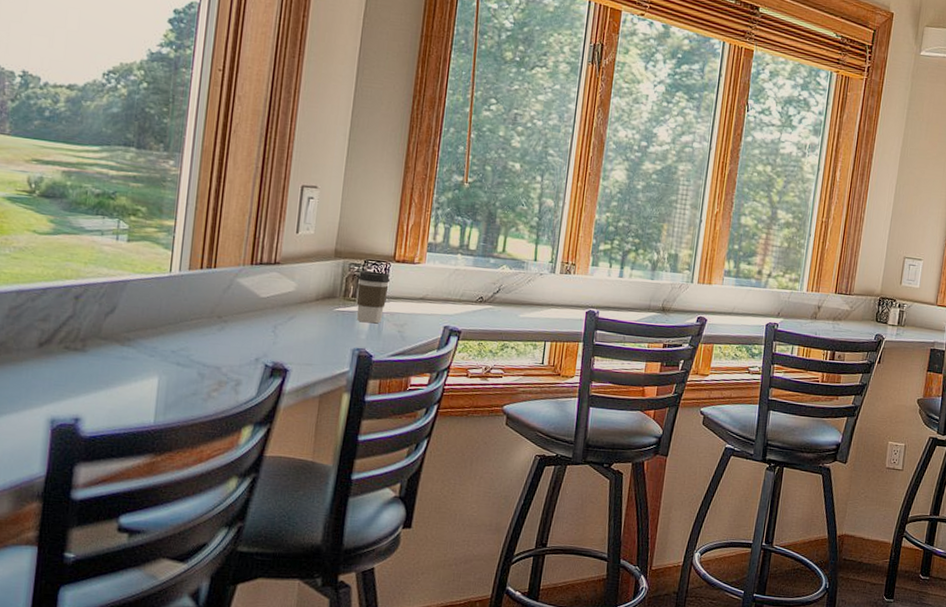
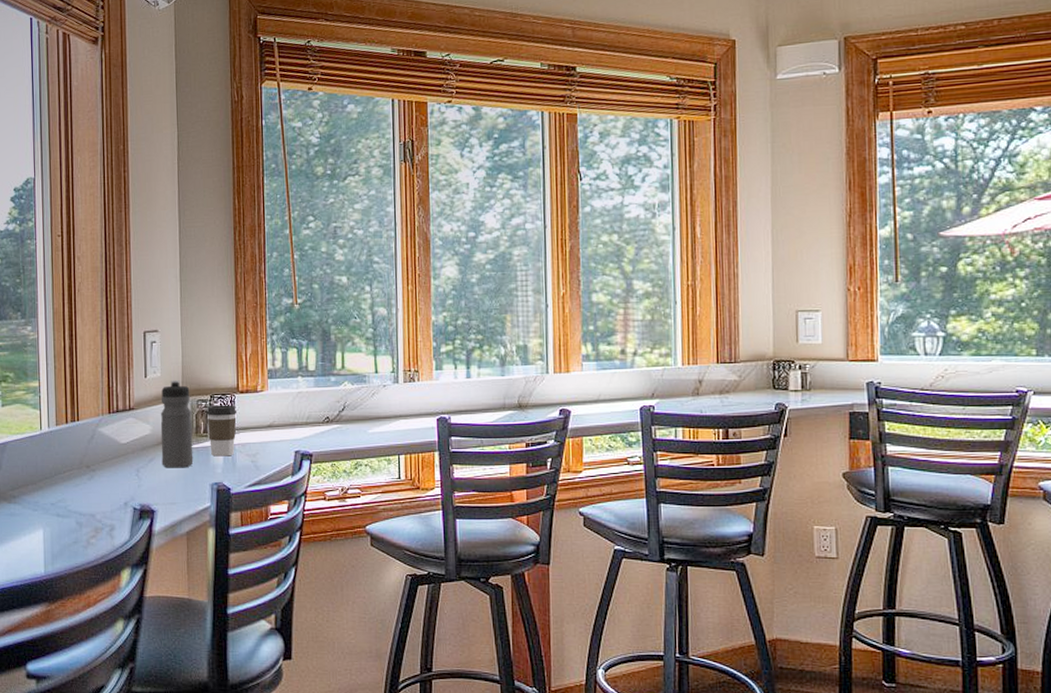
water bottle: none [302,240,344,330] -> present [160,380,194,468]

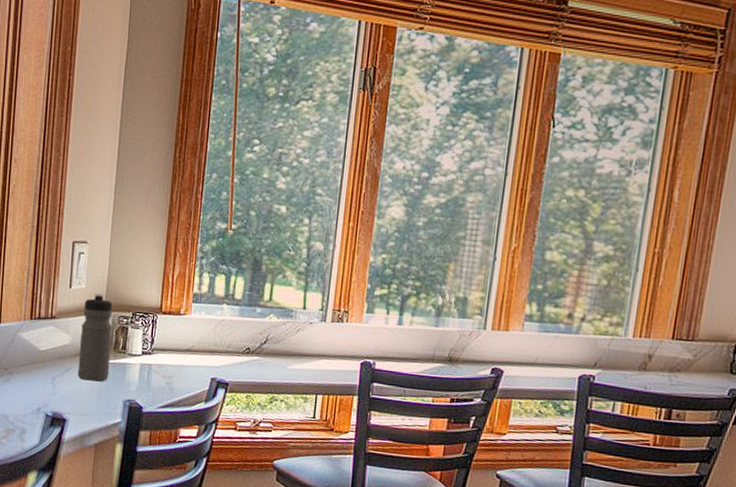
coffee cup: present [206,405,238,457] -> none [126,323,158,376]

